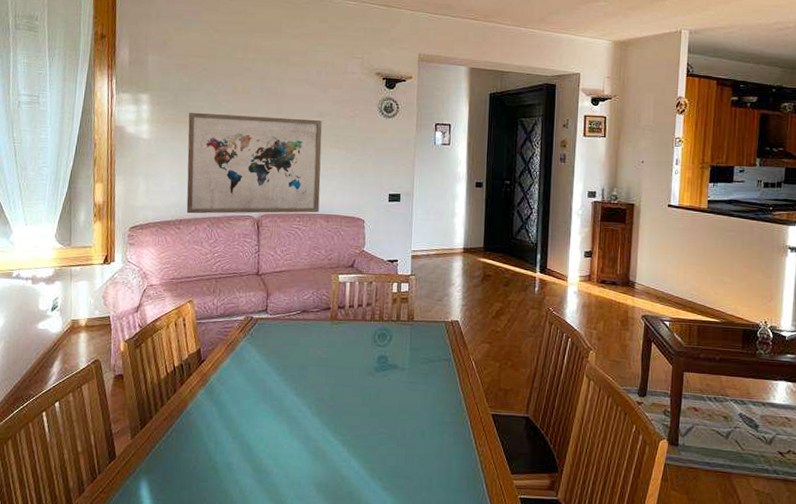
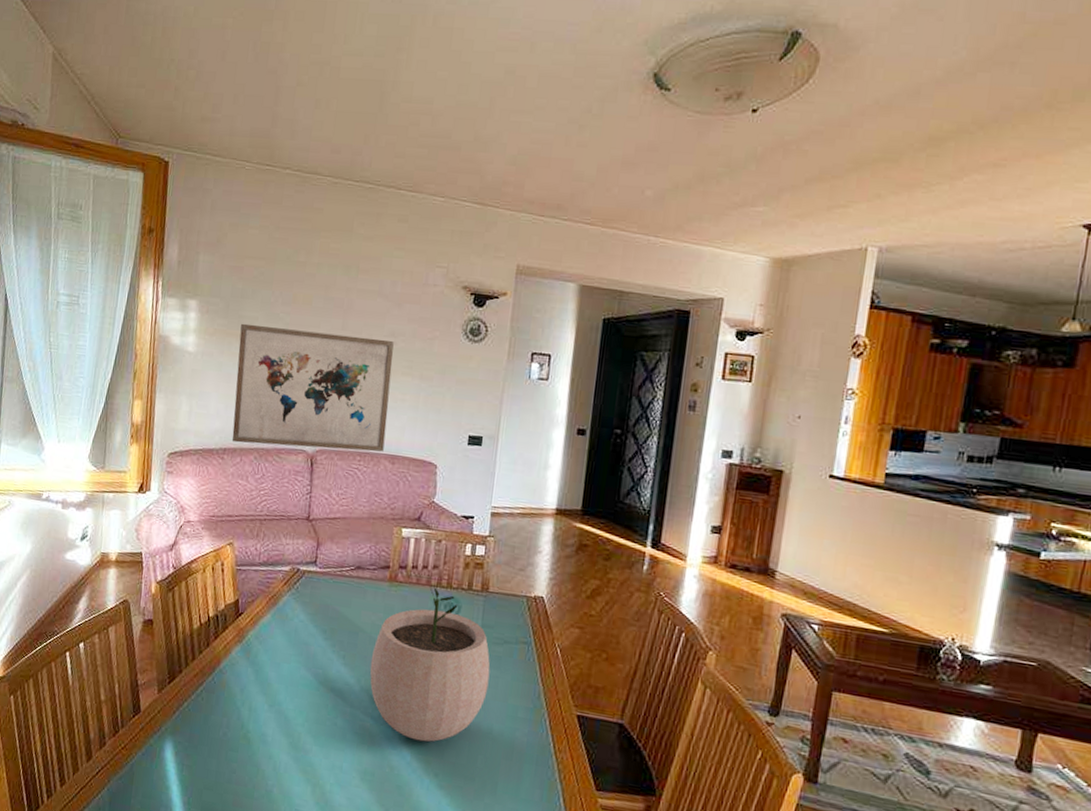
plant pot: none [319,321,420,452] -> present [369,586,491,742]

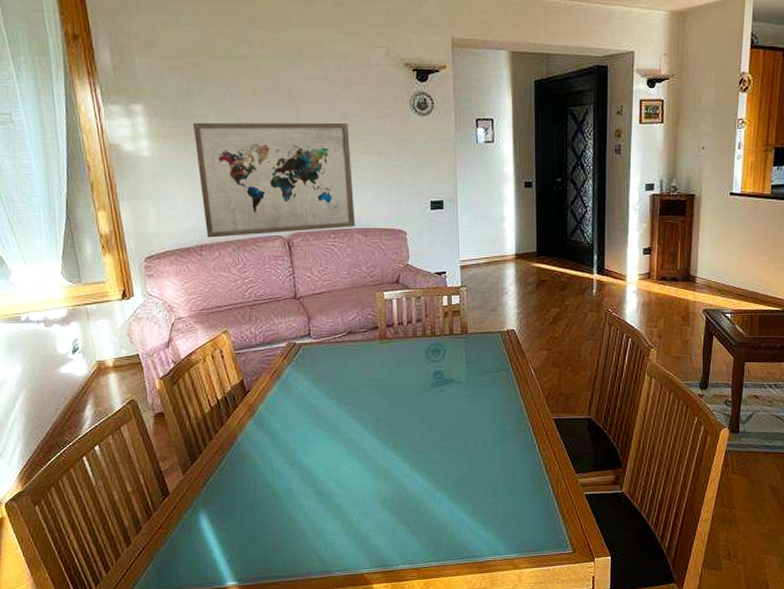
plant pot: present [369,586,491,742] -> none [374,338,479,466]

